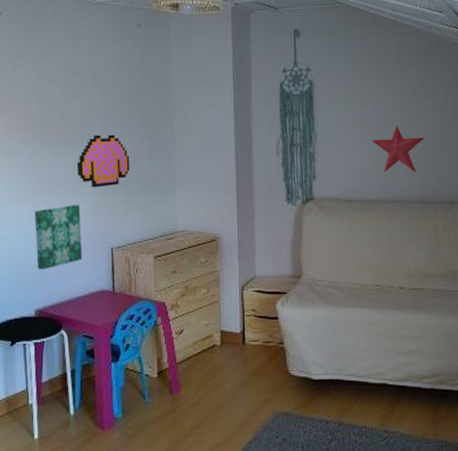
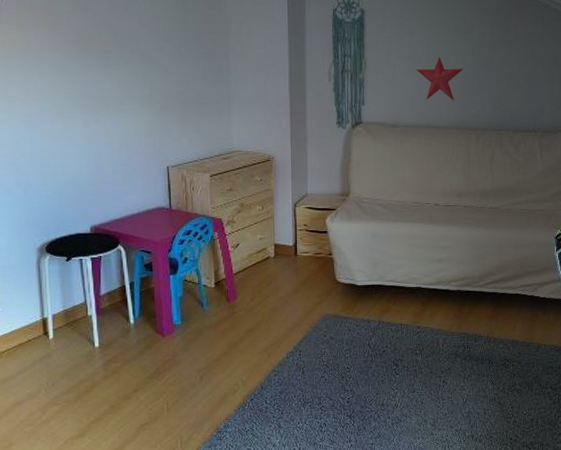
wall art: present [34,205,83,270] -> none [86,123,138,188]
pixel art: present [77,134,130,188] -> none [129,53,184,107]

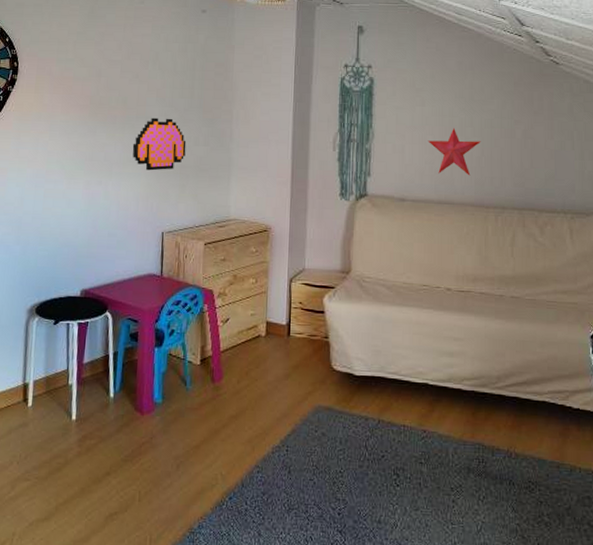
pixel art: none [129,53,184,107] -> present [132,117,186,171]

